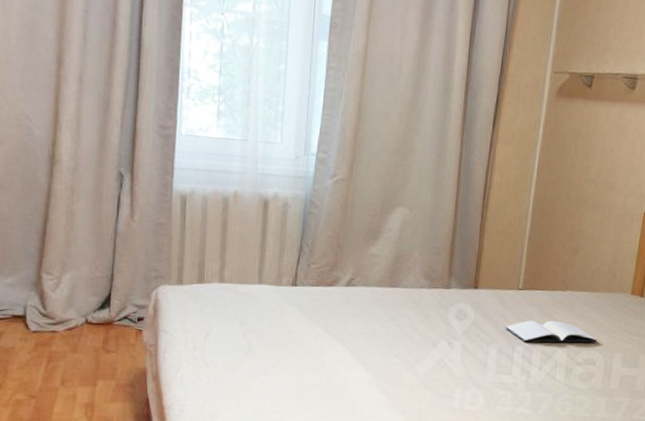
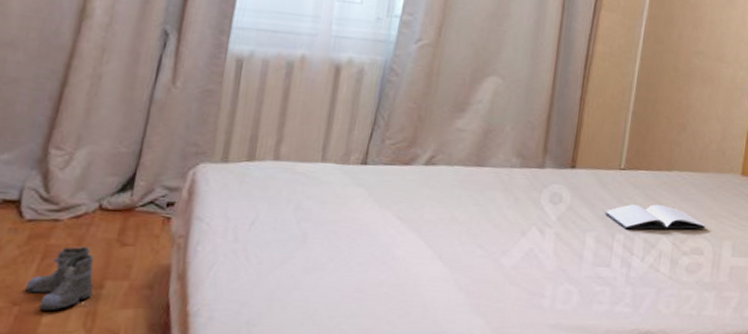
boots: none [38,353,89,402] -> present [24,246,94,310]

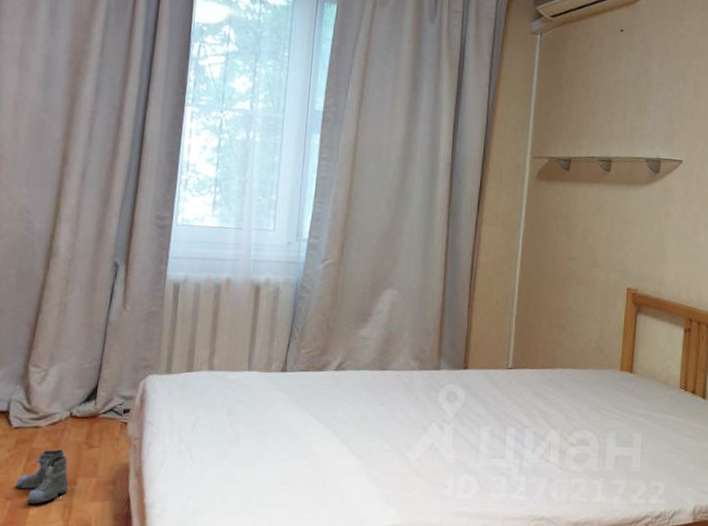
book: present [604,204,705,230] -> none [496,400,590,424]

